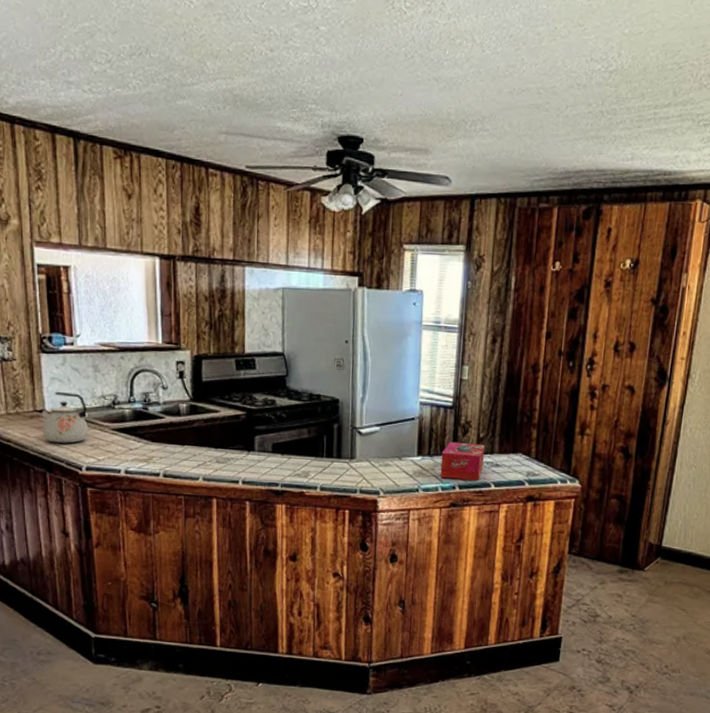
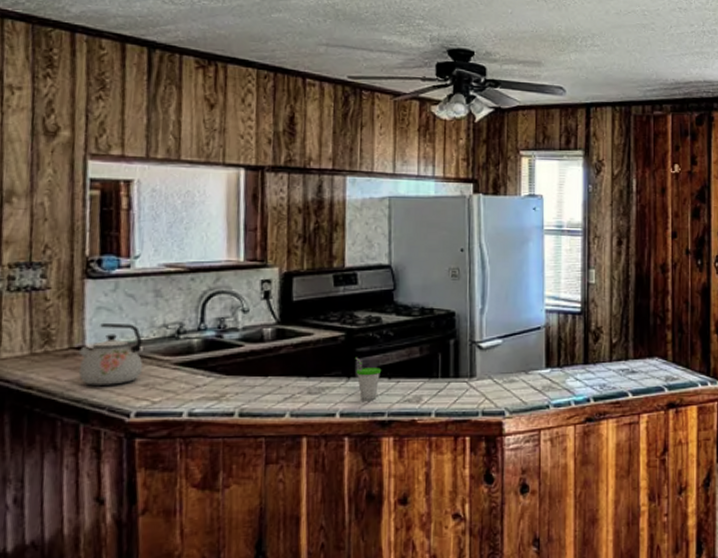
cup: none [254,434,276,473] -> present [355,357,382,401]
tissue box: present [440,441,486,480] -> none [572,350,619,391]

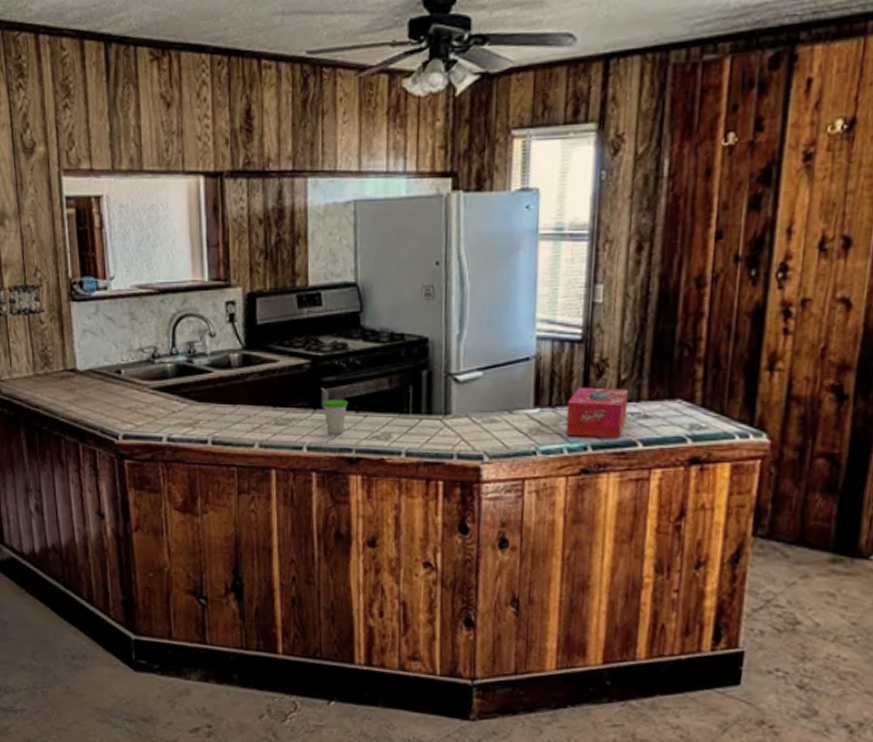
kettle: present [78,322,143,385] -> none [72,345,126,407]
tissue box: none [572,350,619,391] -> present [565,387,629,438]

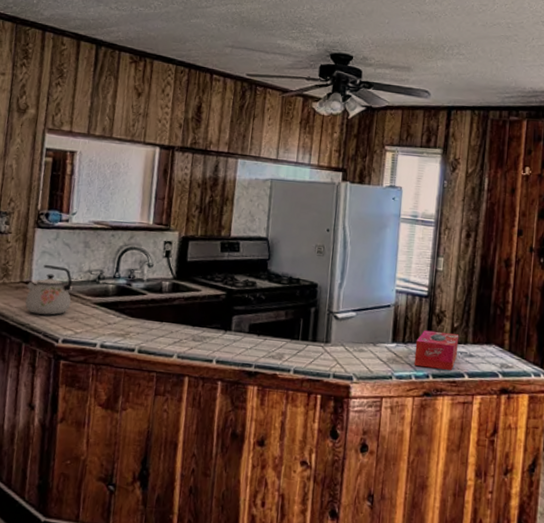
kettle: none [72,345,126,407] -> present [25,264,73,315]
cup: present [321,387,349,436] -> none [232,314,253,353]

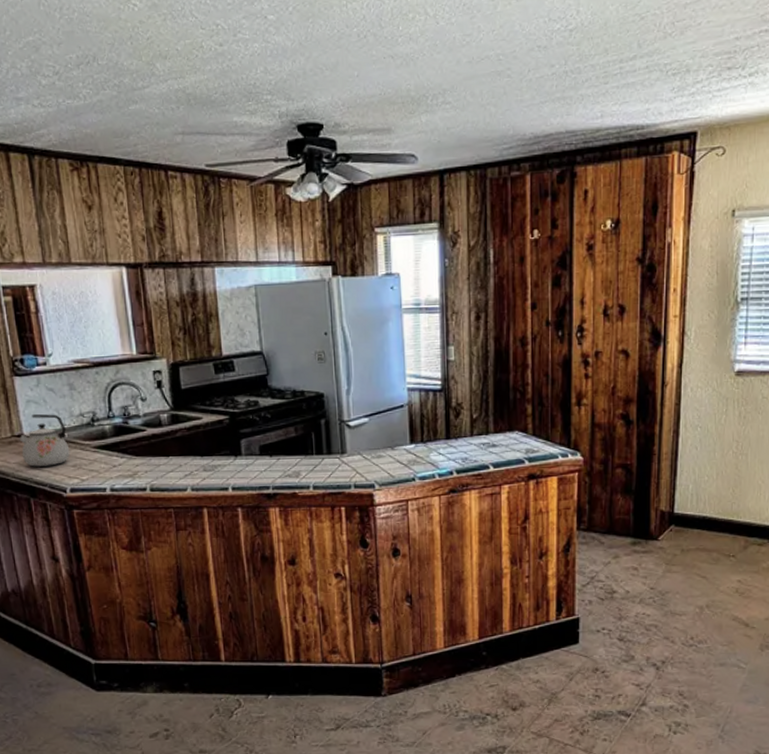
tissue box: present [414,330,460,370] -> none [435,425,480,465]

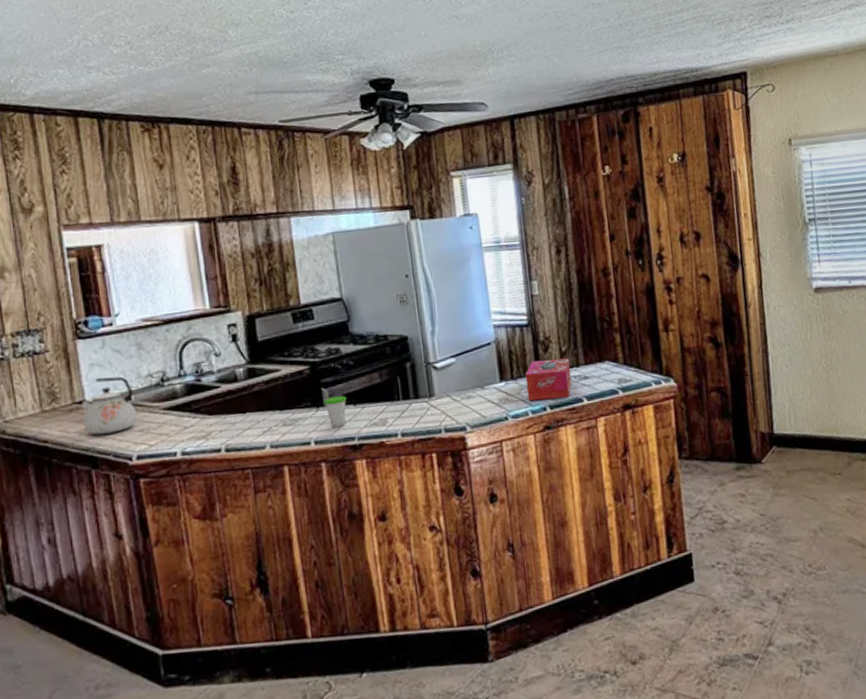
cup: none [240,437,264,477] -> present [321,387,347,429]
tissue box: none [435,425,480,465] -> present [525,358,572,401]

